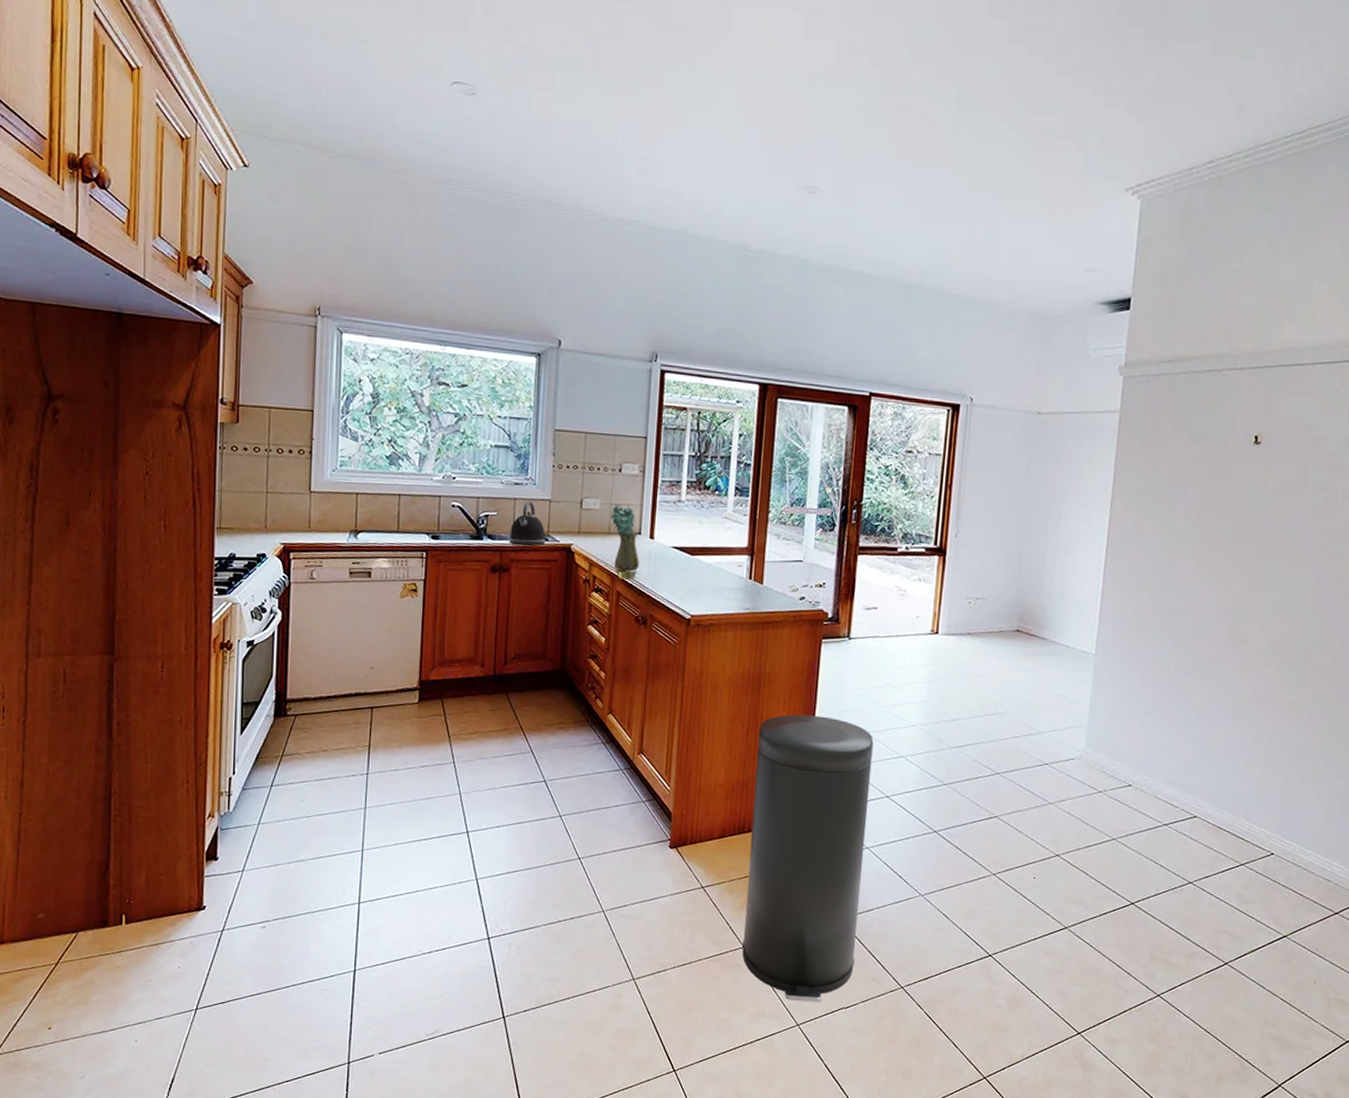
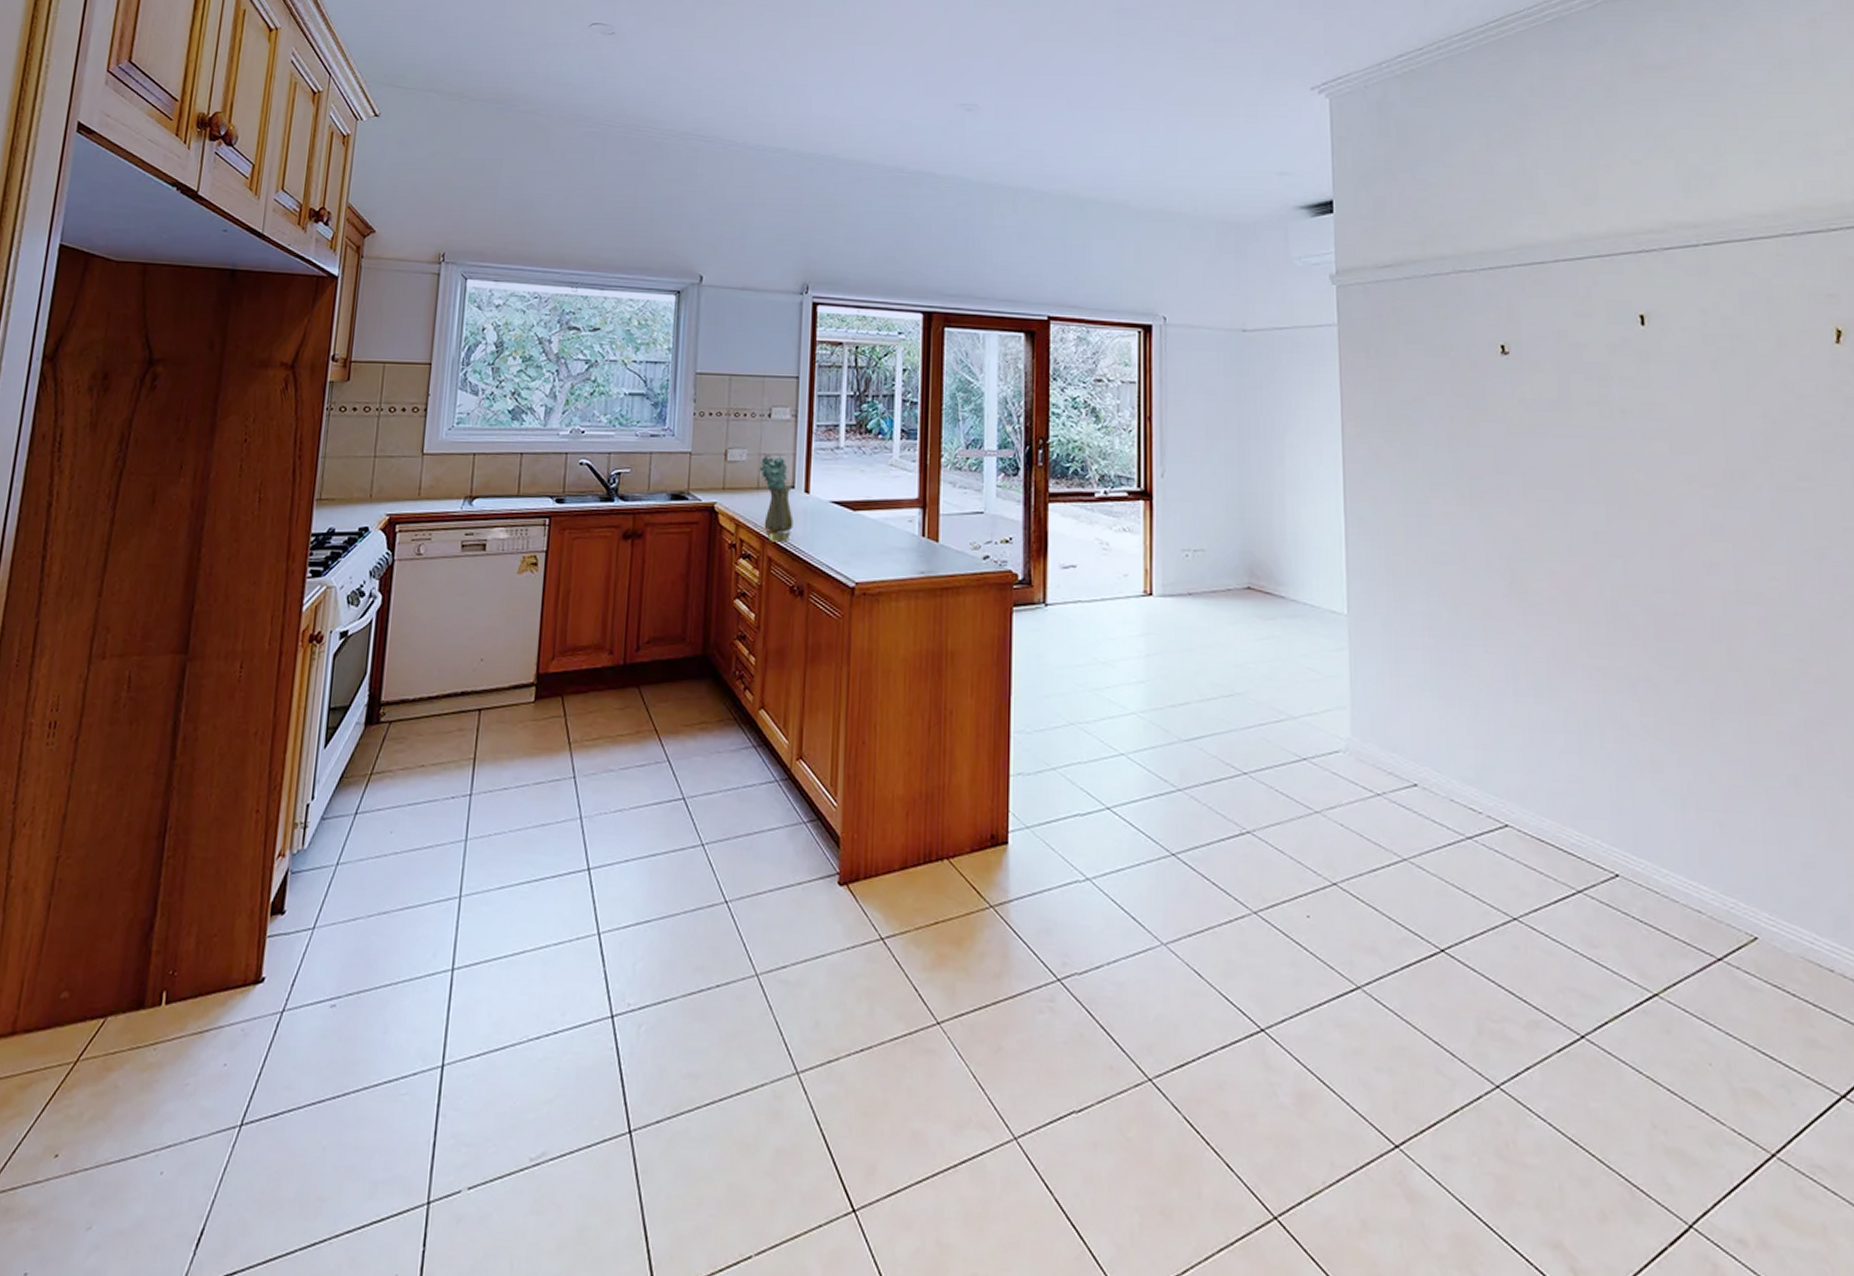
kettle: present [508,501,546,546] -> none [643,455,686,506]
pedal bin: present [742,714,874,1003] -> none [936,702,1085,1104]

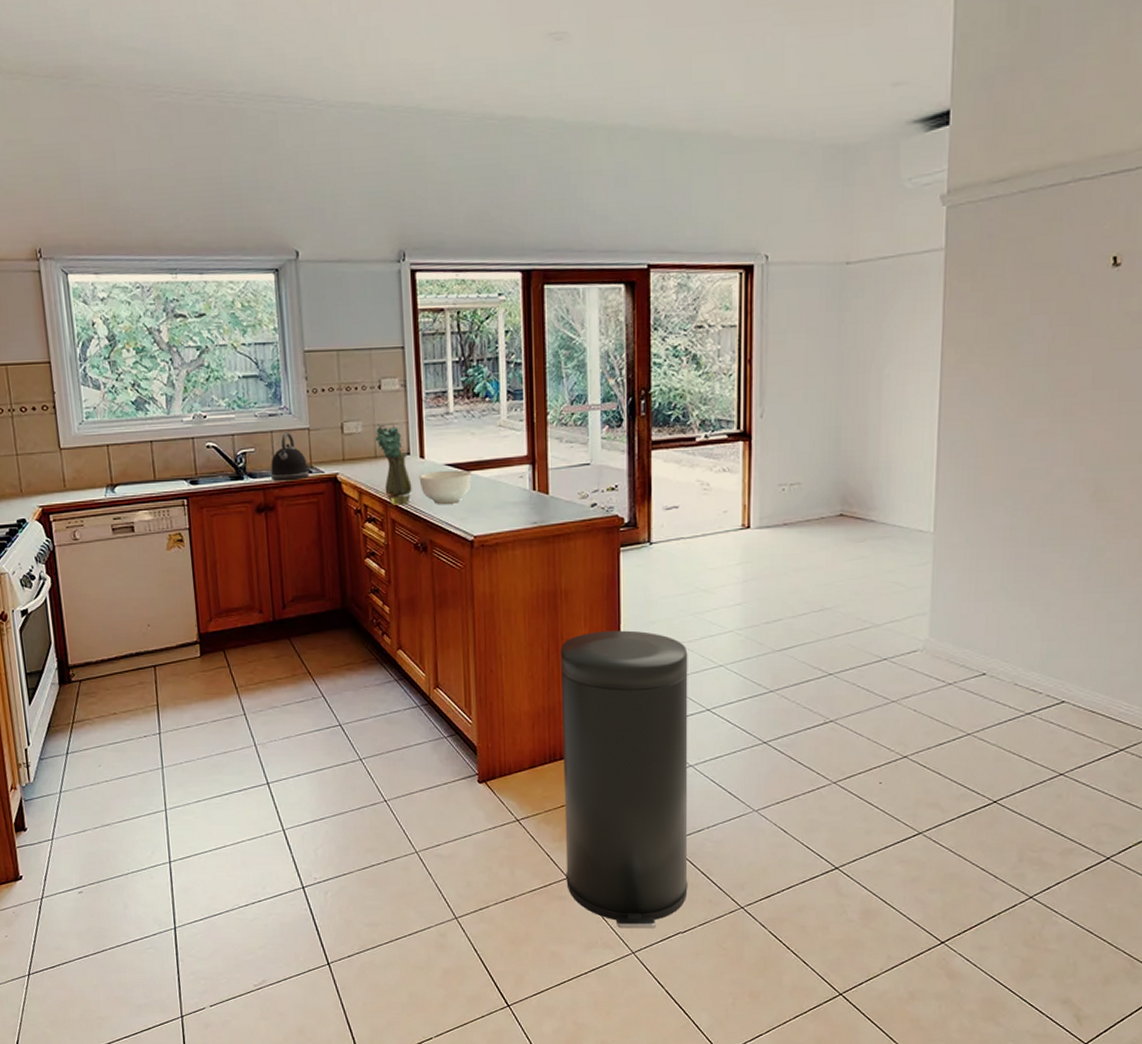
kettle: none [643,455,686,506] -> present [270,432,310,481]
bowl: none [801,507,859,545] -> present [419,470,473,504]
pedal bin: none [936,702,1085,1104] -> present [559,630,688,929]

